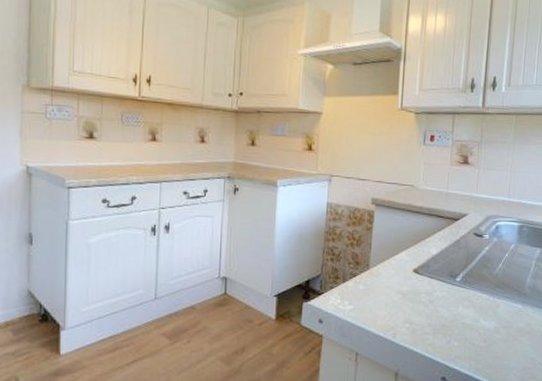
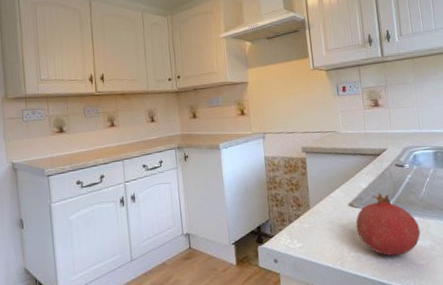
fruit: none [417,262,487,333] -> present [355,192,421,256]

